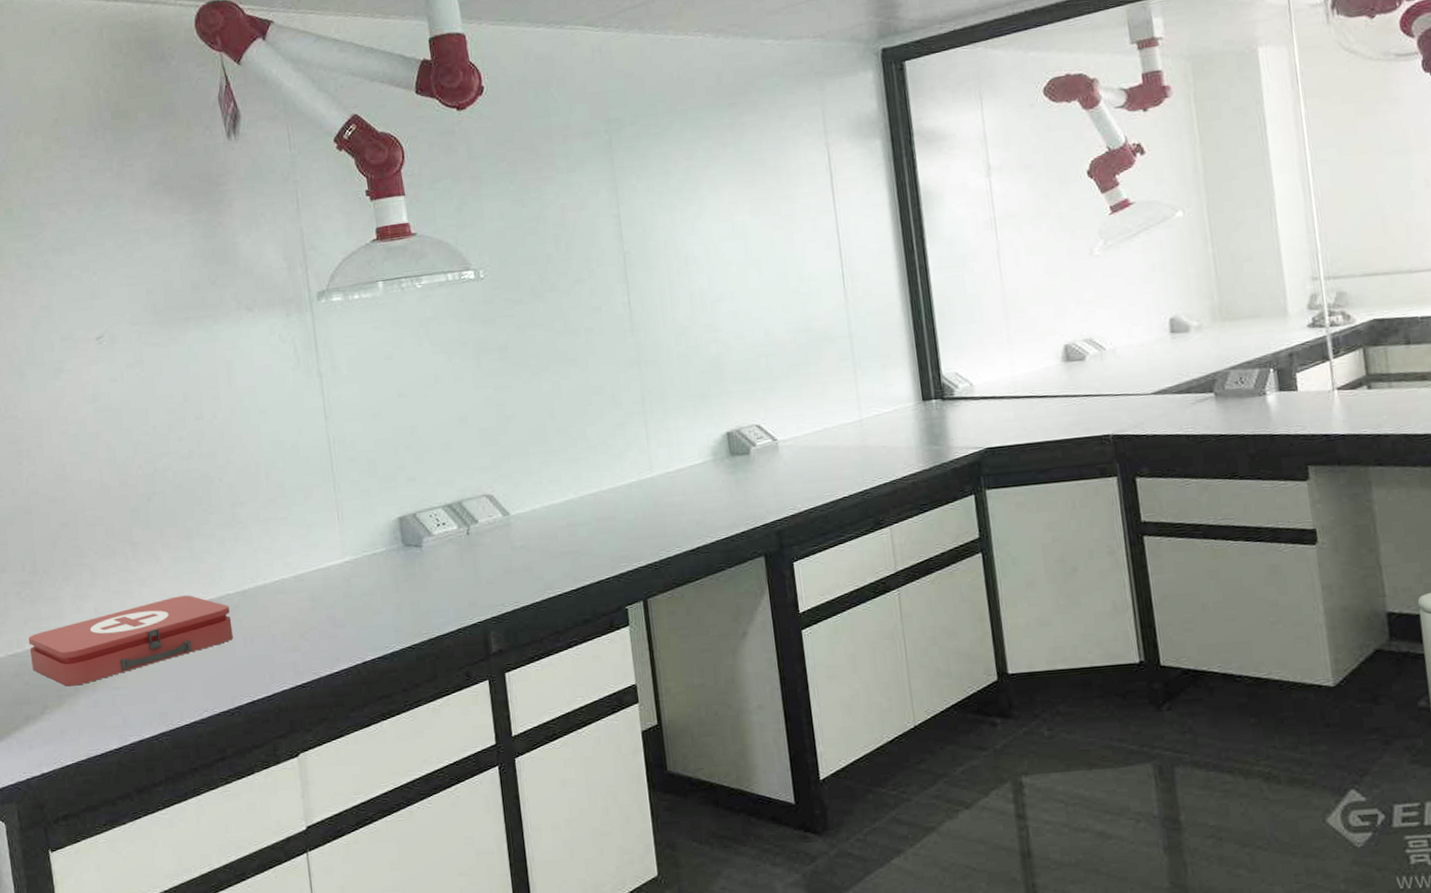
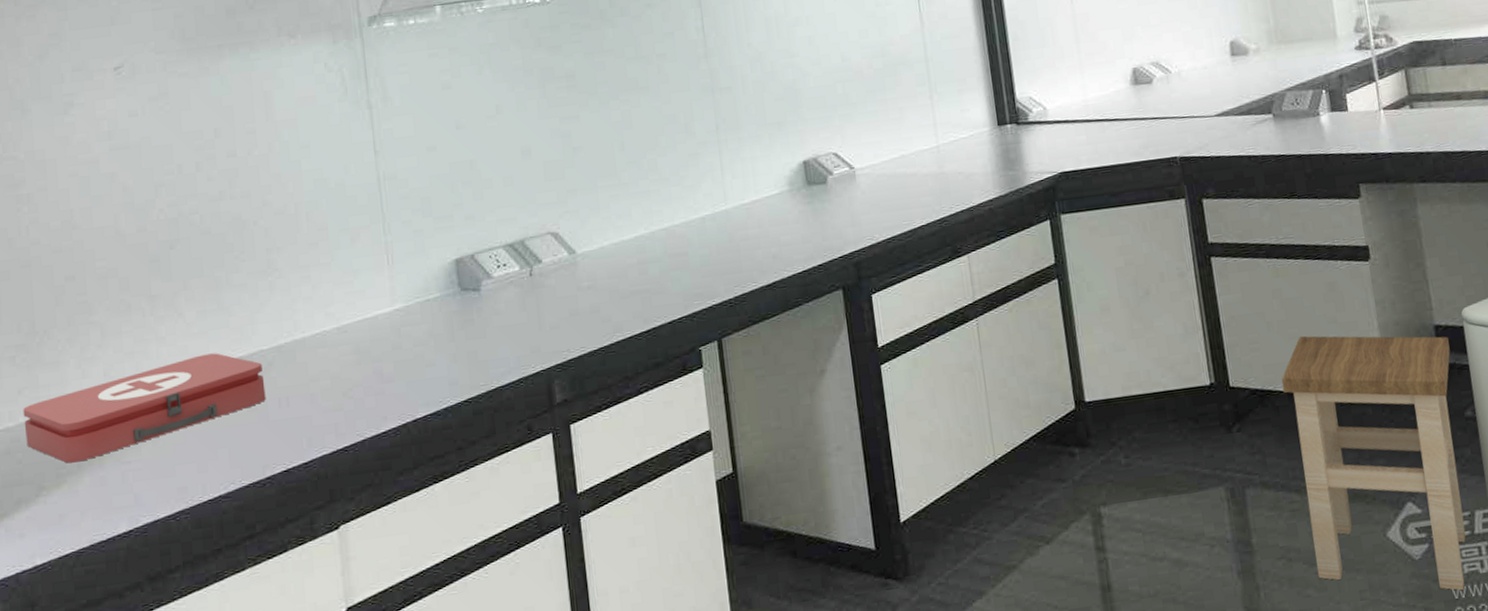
stool: none [1216,618,1415,881] -> present [1281,335,1466,591]

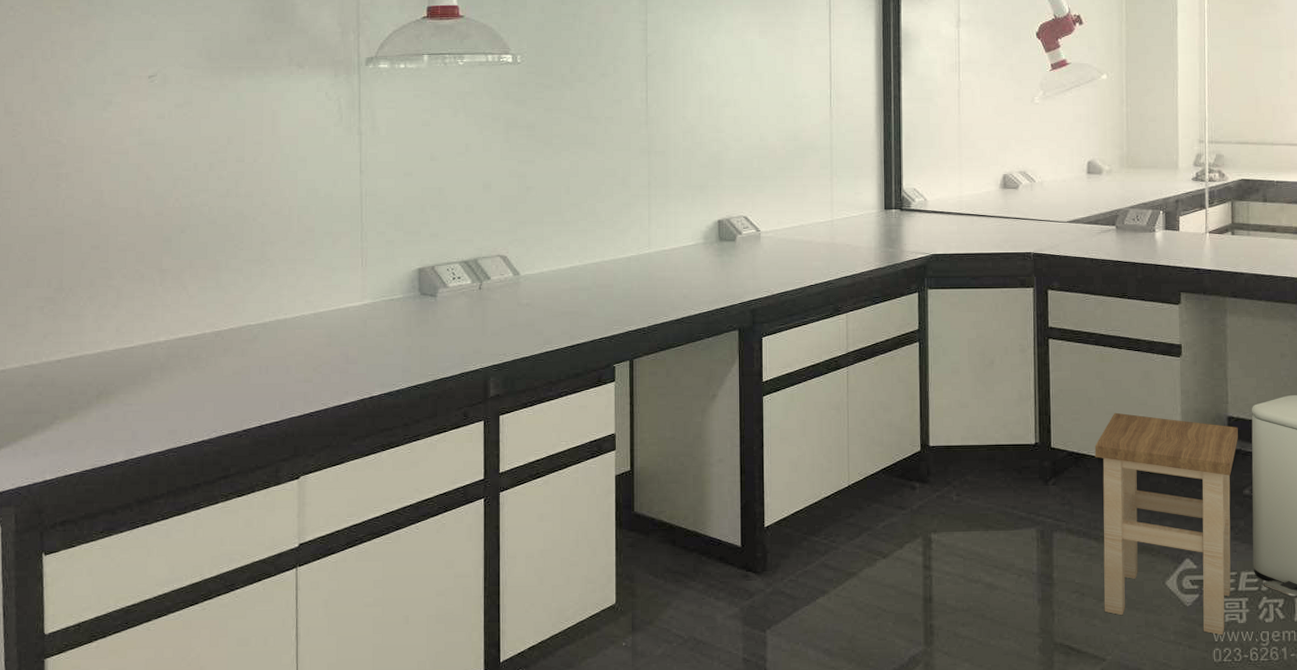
first aid kit: present [23,353,266,464] -> none [46,323,249,400]

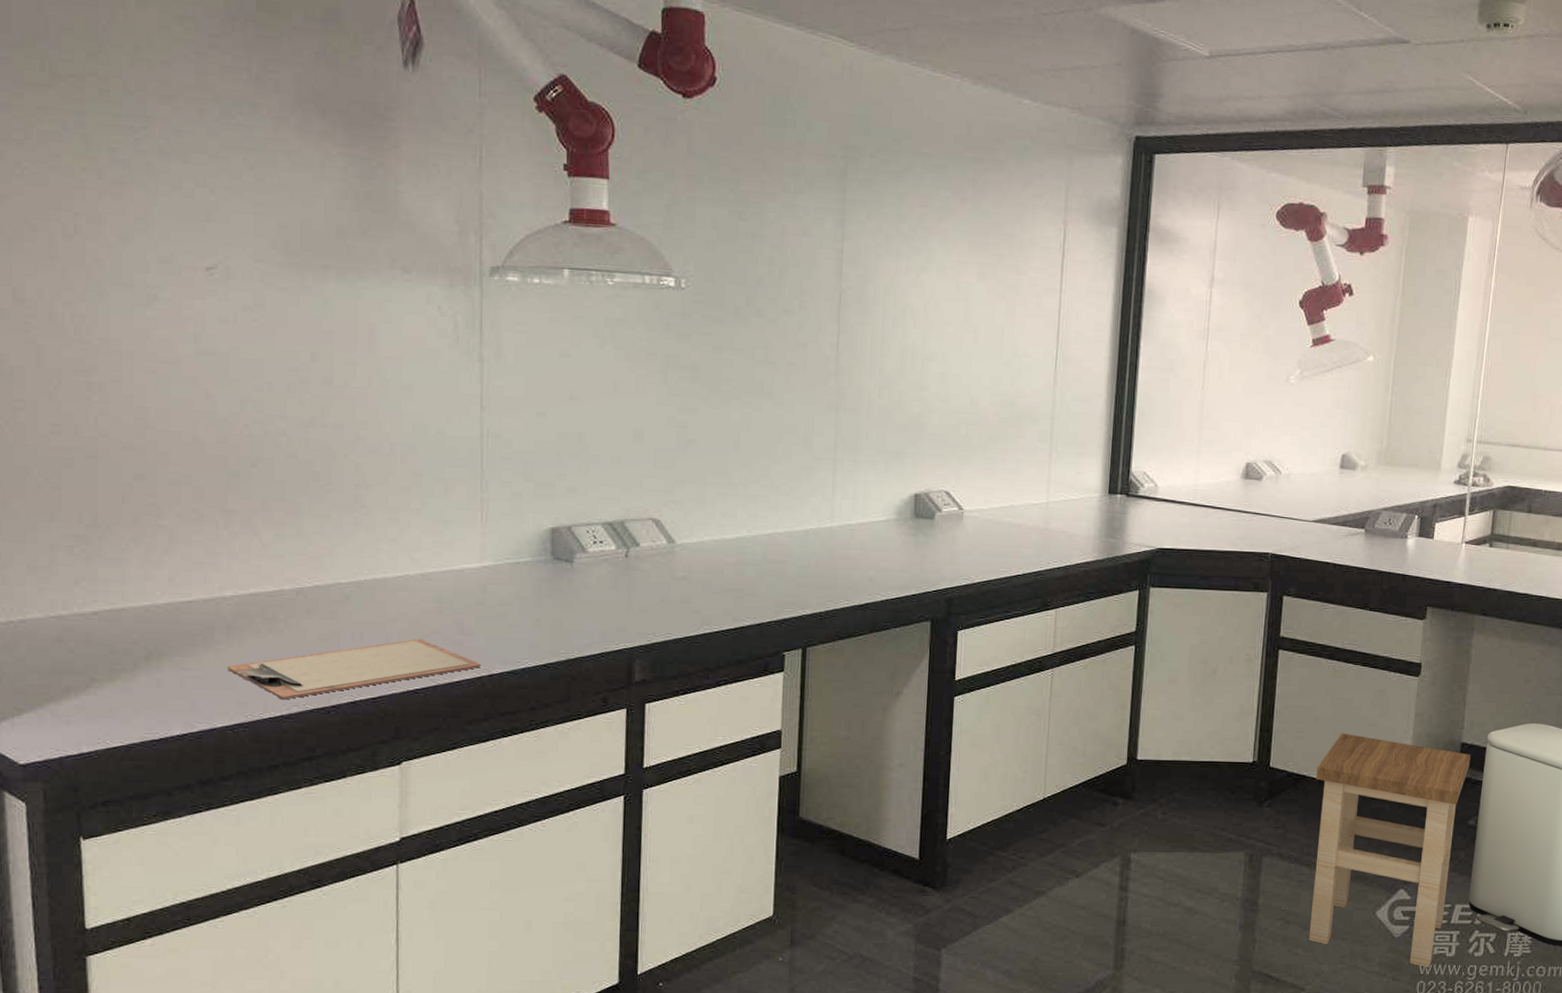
clipboard: none [161,369,363,427] -> present [227,639,481,700]

